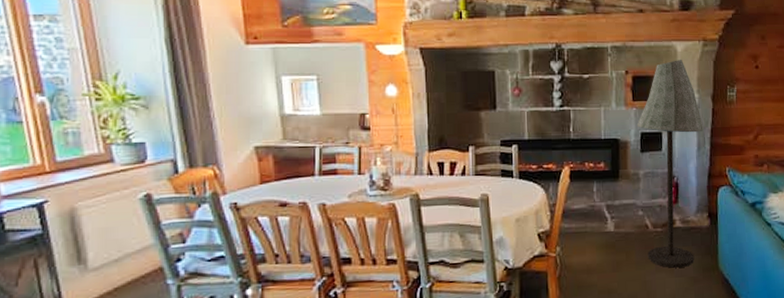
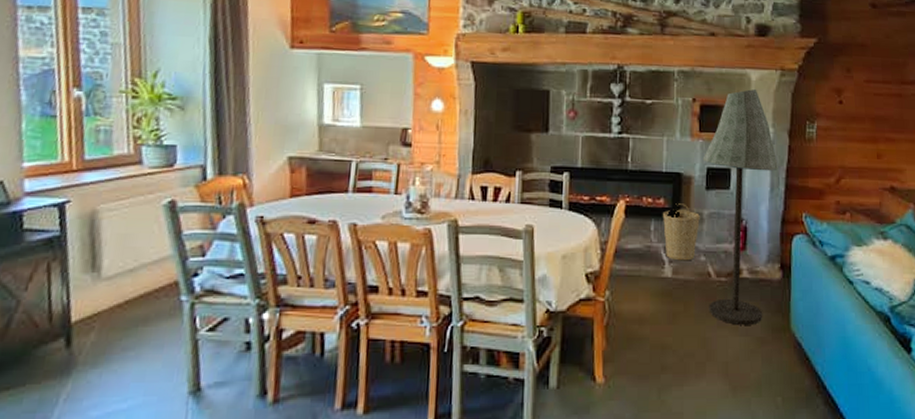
basket: none [604,166,637,217] -> present [663,203,700,261]

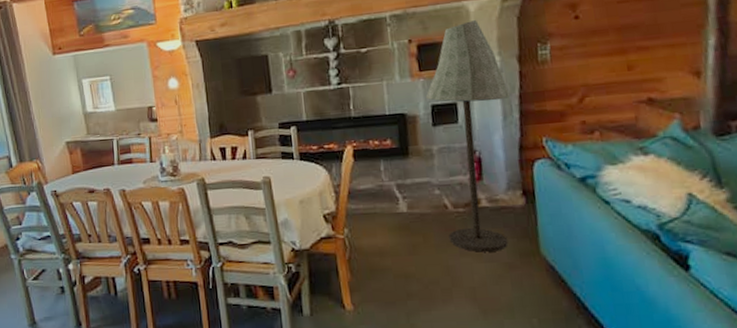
basket: present [663,203,700,261] -> none [391,142,430,197]

